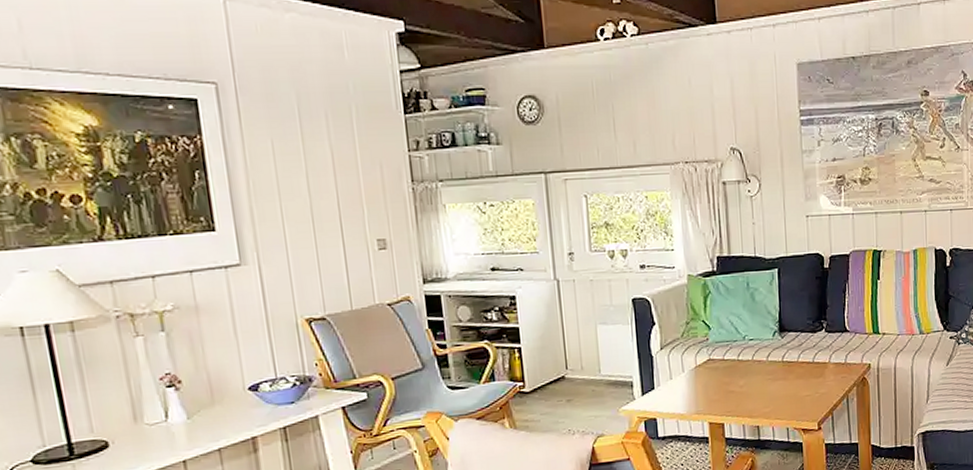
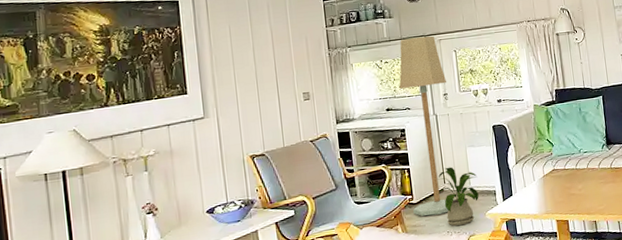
floor lamp: none [508,173,580,409] -> present [399,36,455,216]
house plant: none [555,348,611,424] -> present [436,167,479,226]

